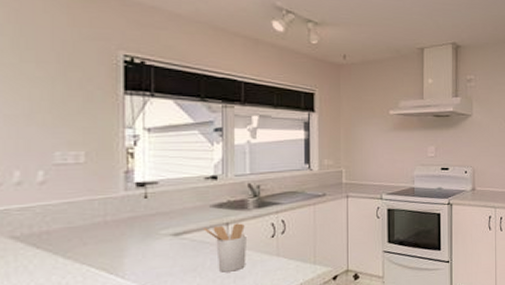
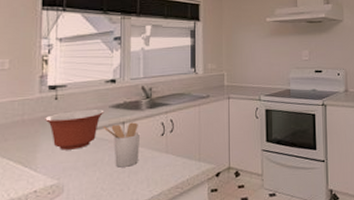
mixing bowl: none [133,208,205,255] -> present [45,109,104,150]

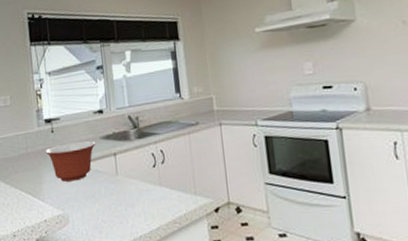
utensil holder: present [103,122,141,168] -> none [96,153,134,200]

